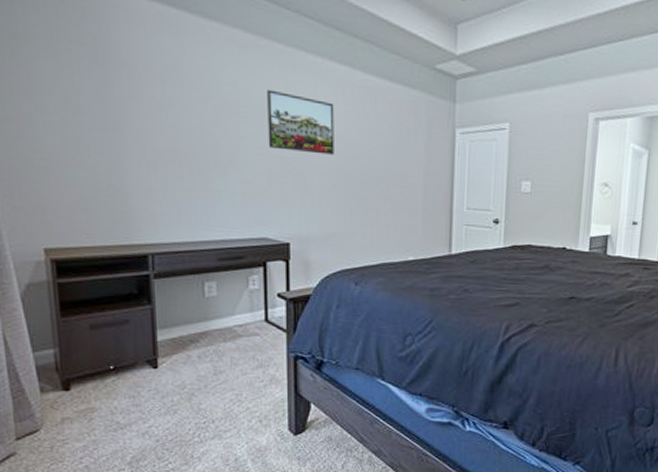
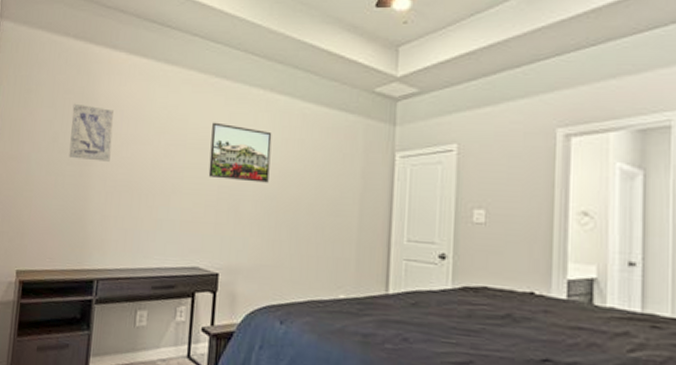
wall art: none [83,56,146,128] -> present [69,103,114,162]

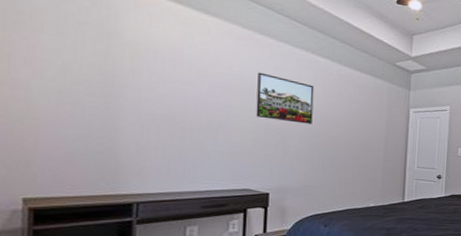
wall art: present [69,103,114,162] -> none [88,35,146,97]

